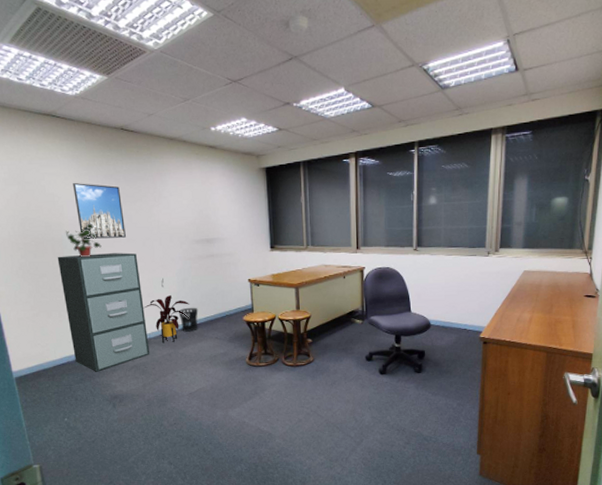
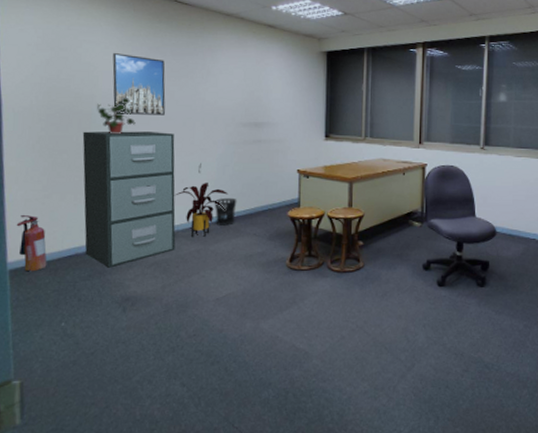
fire extinguisher: none [14,331,45,379] -> present [16,214,47,272]

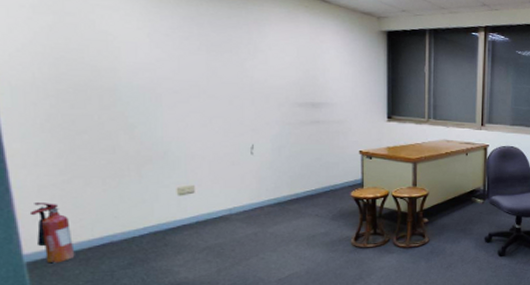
filing cabinet: present [82,131,176,268] -> none [106,109,229,255]
potted plant: present [97,97,136,133] -> none [122,71,172,112]
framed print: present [112,53,166,115] -> none [137,22,207,93]
house plant: present [174,183,229,238] -> none [224,165,286,221]
wastebasket: present [214,197,237,226] -> none [270,179,296,208]

